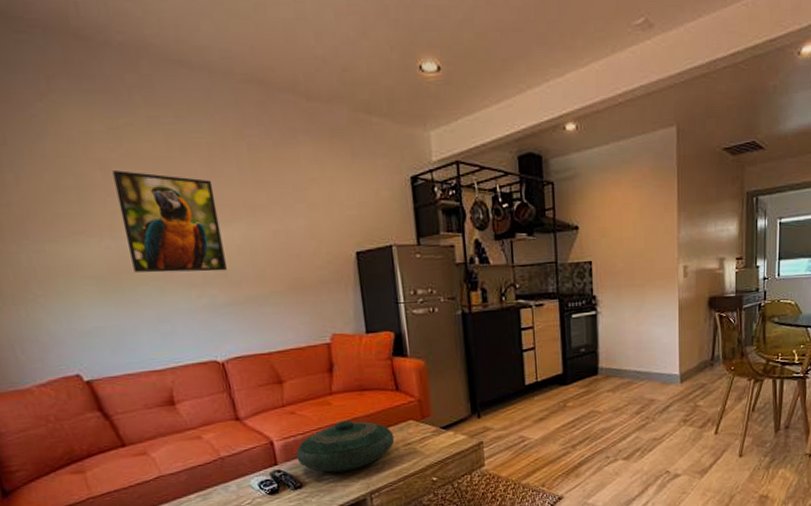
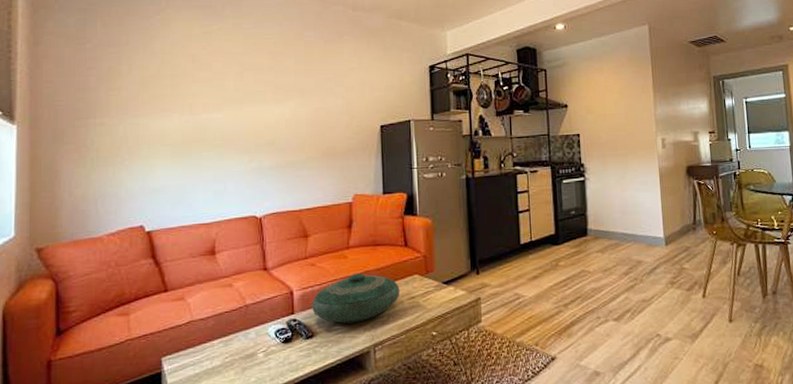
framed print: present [112,170,227,273] -> none [201,63,275,142]

